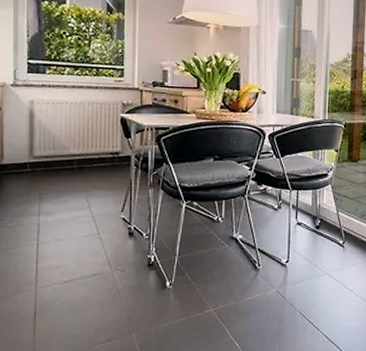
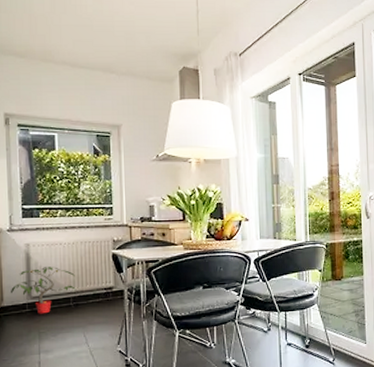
potted plant: none [12,126,80,175] -> present [11,267,75,314]

